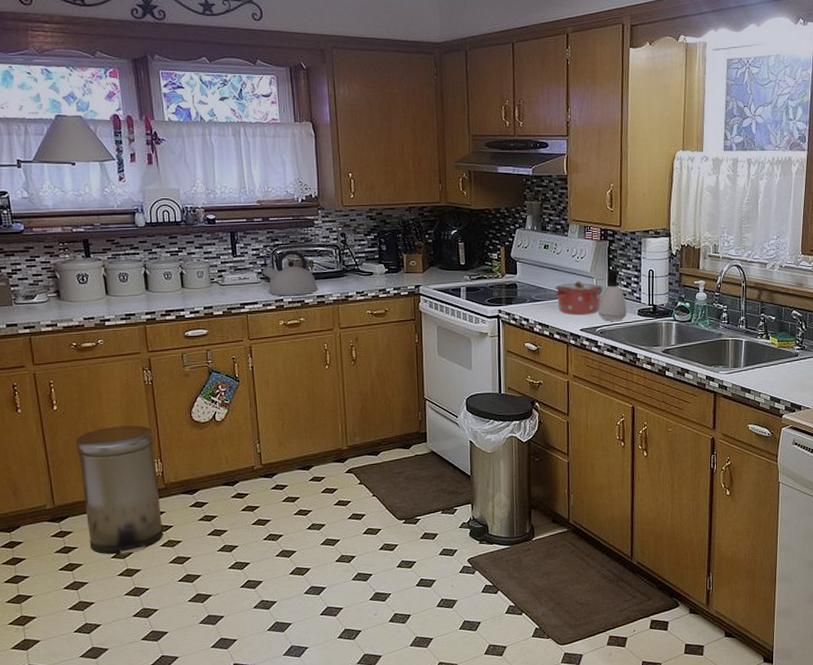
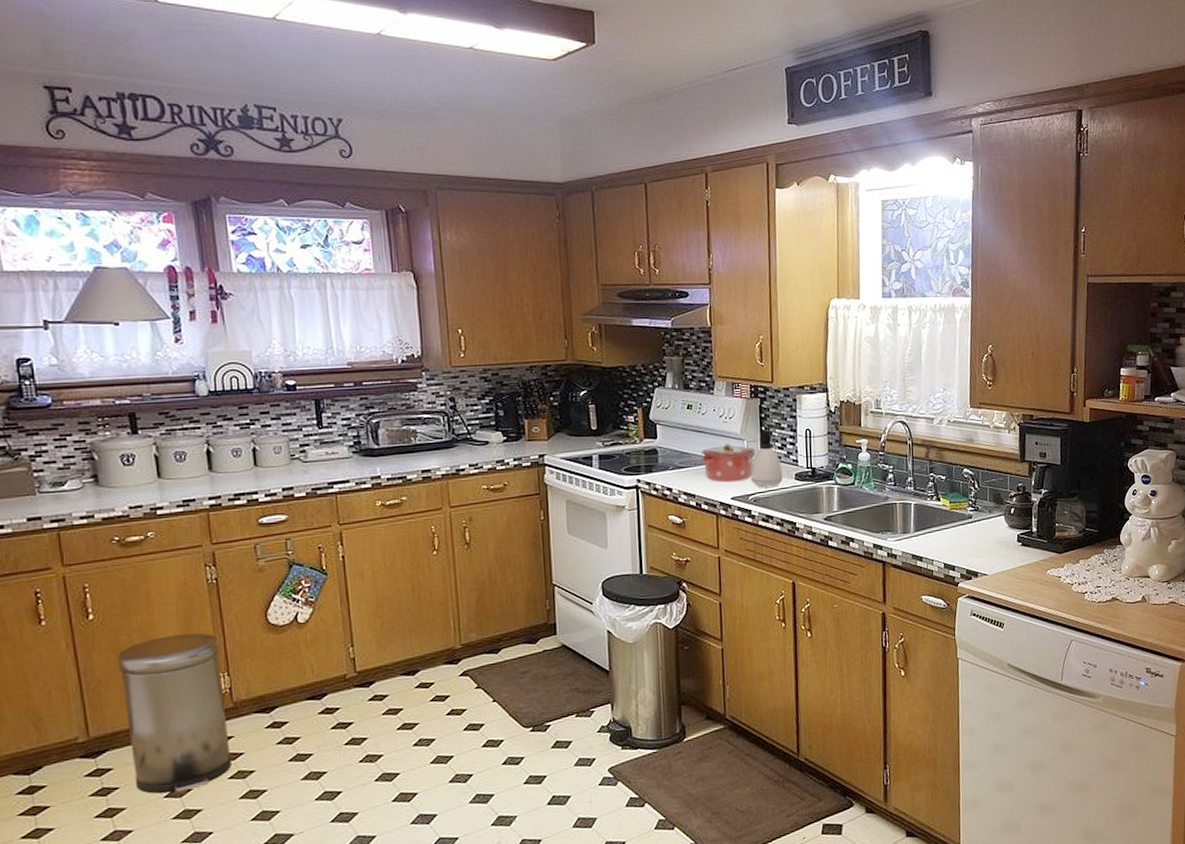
kettle: present [261,250,319,296] -> none [353,418,424,473]

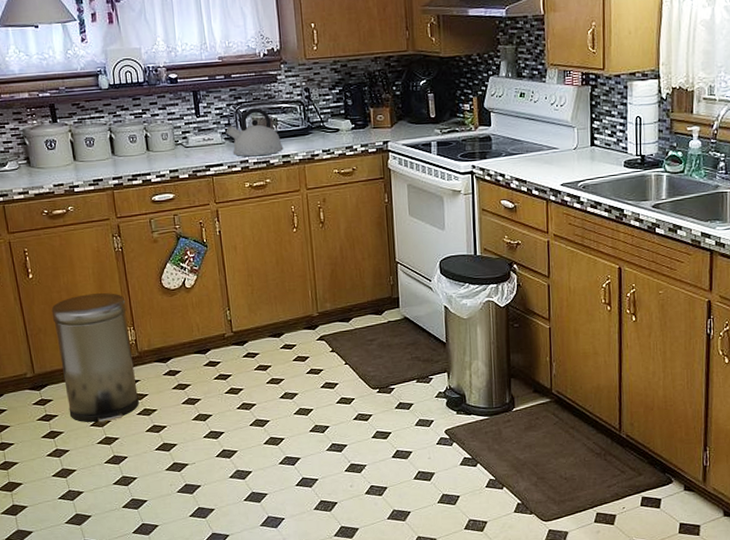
kettle: none [353,418,424,473] -> present [225,107,284,157]
casserole: present [700,444,756,483] -> none [532,131,586,169]
soap dispenser: present [751,430,783,489] -> none [581,117,612,176]

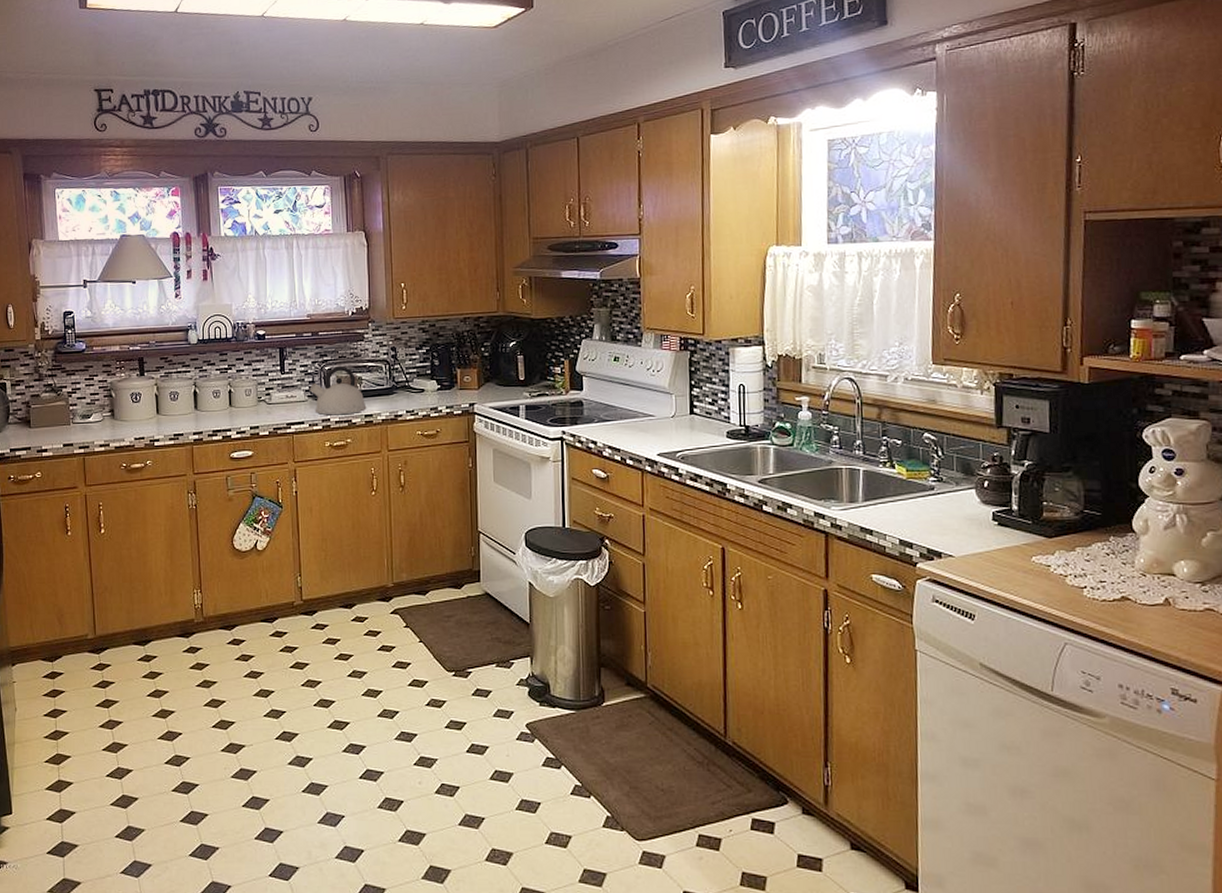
pedal bin: present [51,293,139,423] -> none [119,552,199,693]

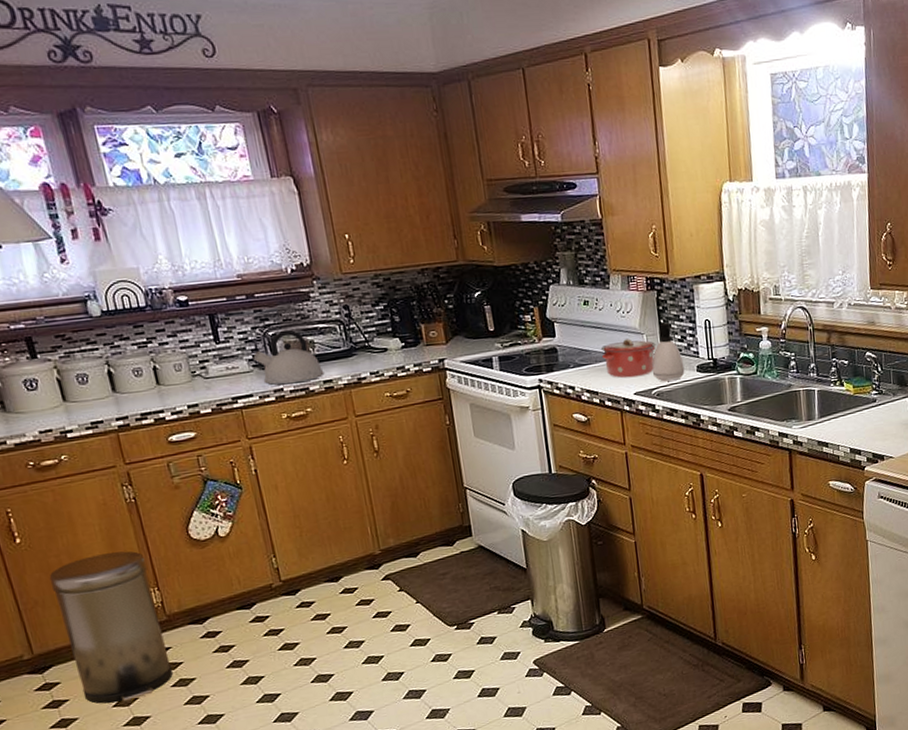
pedal bin: none [119,552,199,693] -> present [49,551,173,704]
casserole: none [626,398,685,438] -> present [600,339,656,379]
soap dispenser: none [679,384,713,446] -> present [652,322,685,382]

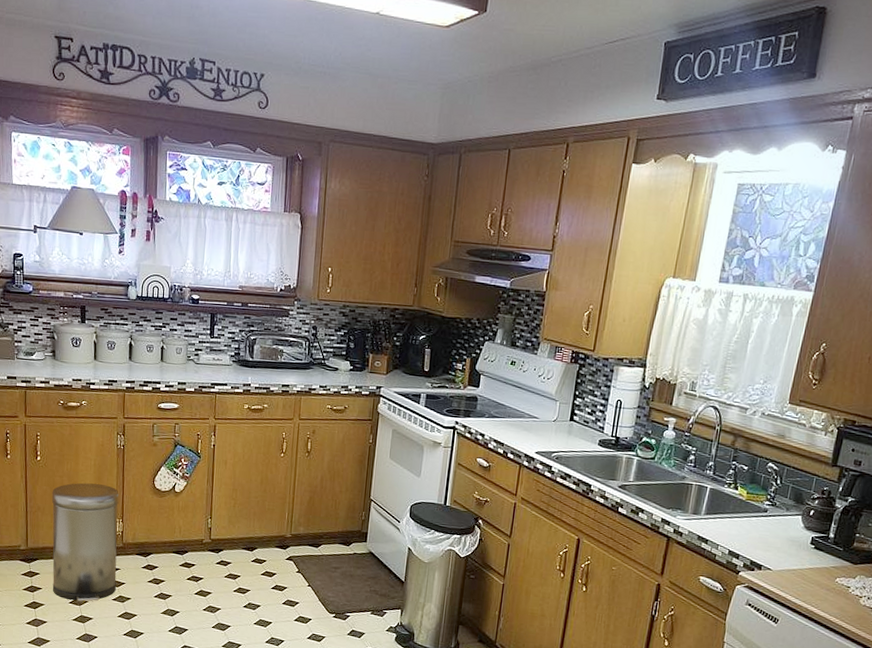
kettle: present [252,329,325,386] -> none [234,337,285,383]
casserole: present [600,339,656,379] -> none [515,402,567,439]
soap dispenser: present [652,322,685,382] -> none [557,394,588,450]

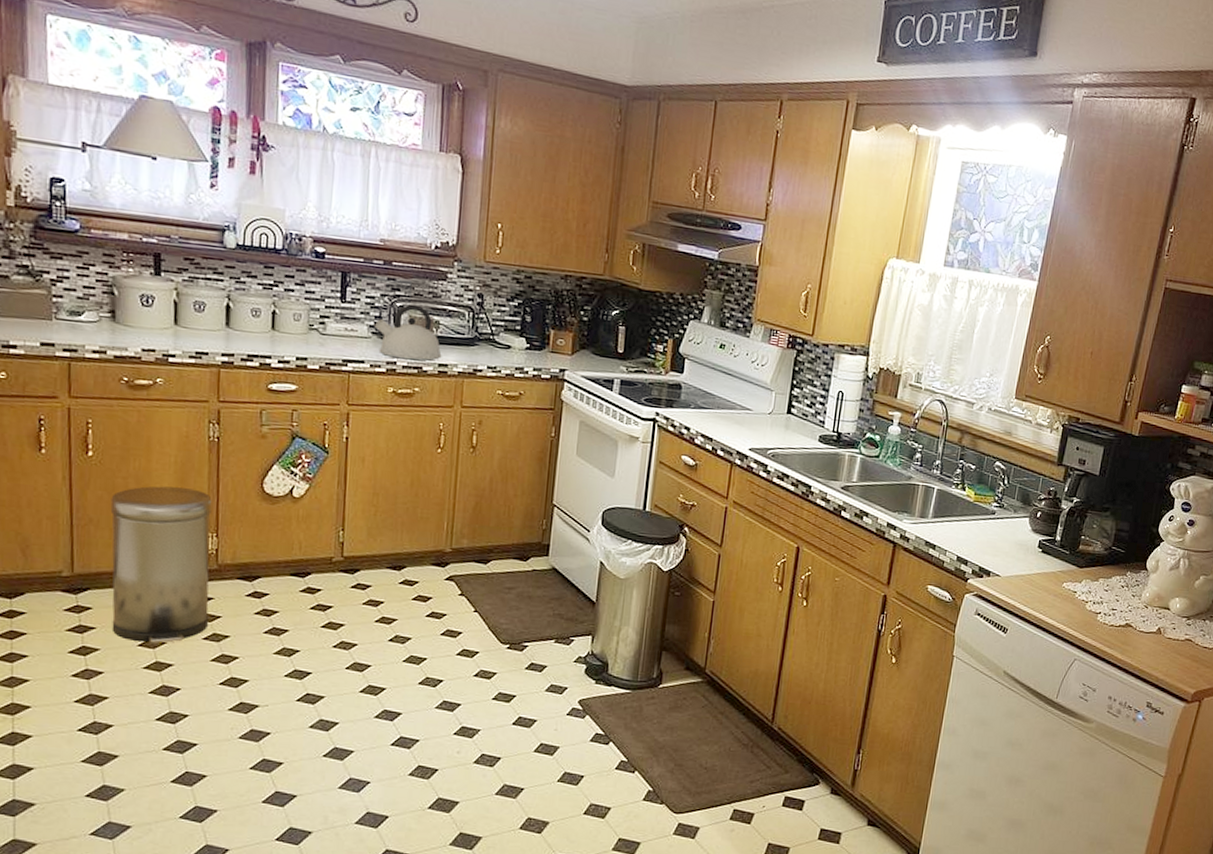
kettle: none [234,337,285,383] -> present [374,304,442,361]

